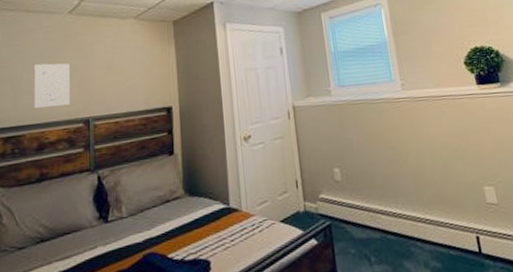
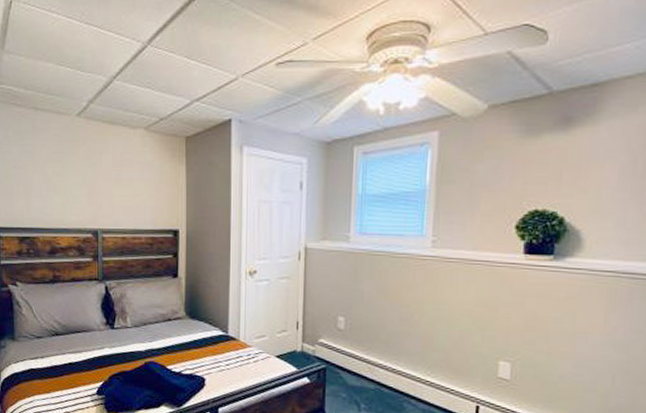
wall art: present [34,63,70,108] -> none [45,168,79,214]

